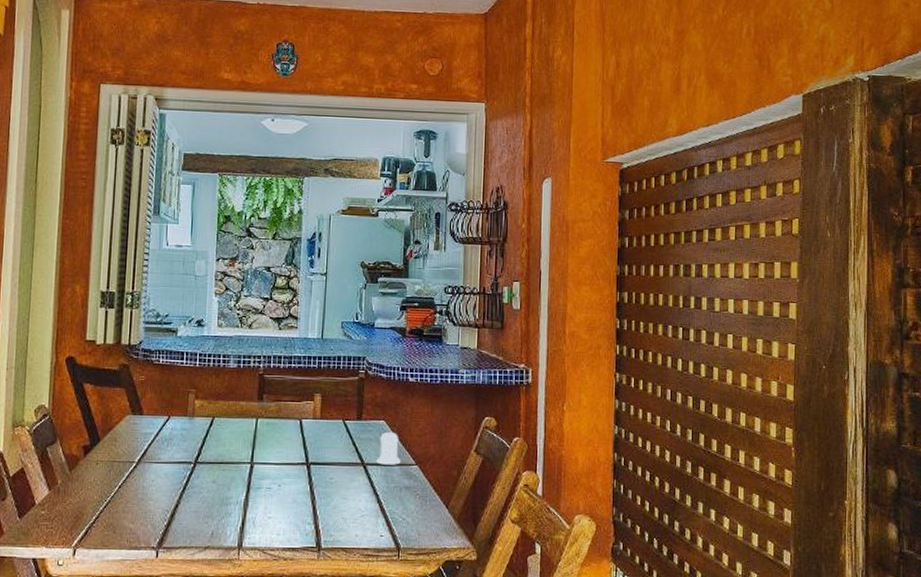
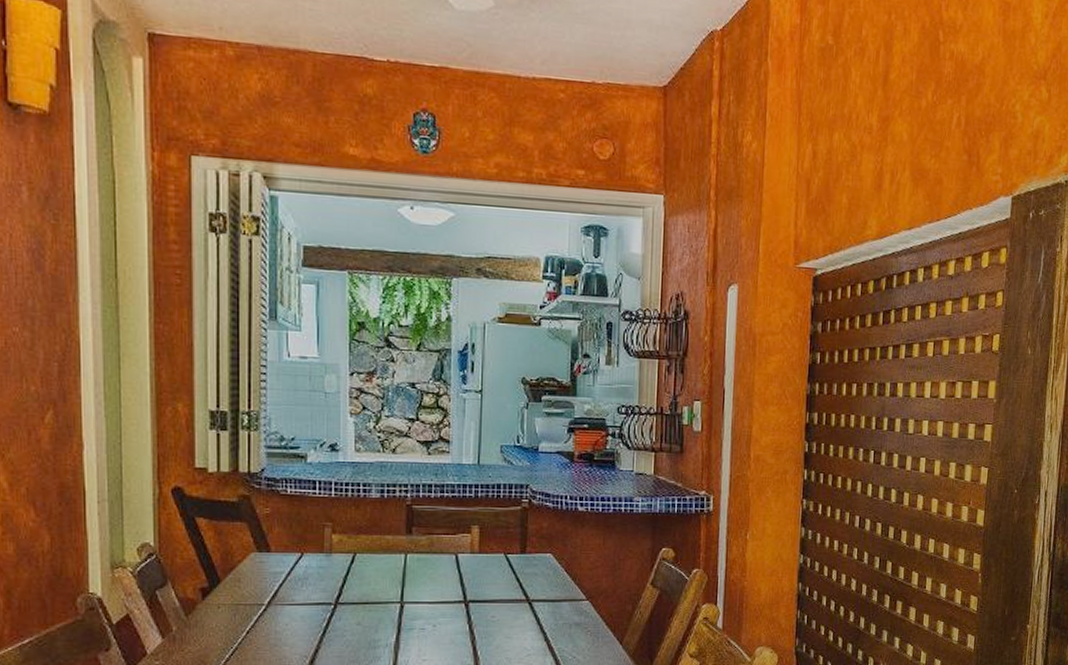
salt shaker: present [376,432,401,465] -> none [543,566,570,601]

